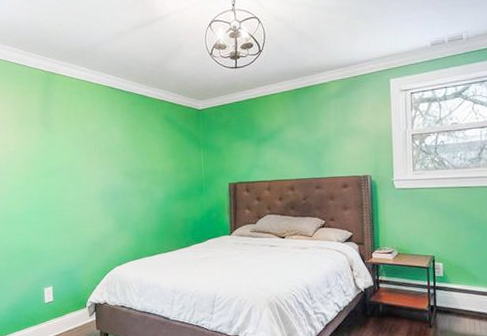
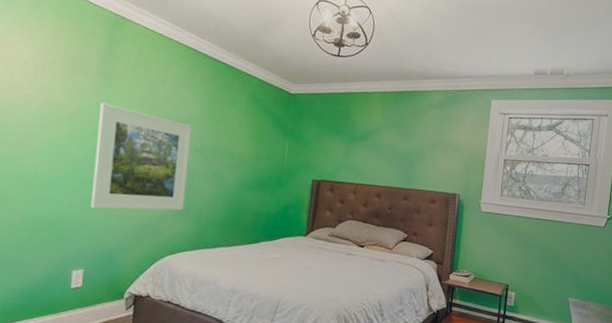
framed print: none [45,146,123,235] -> present [90,103,192,211]

